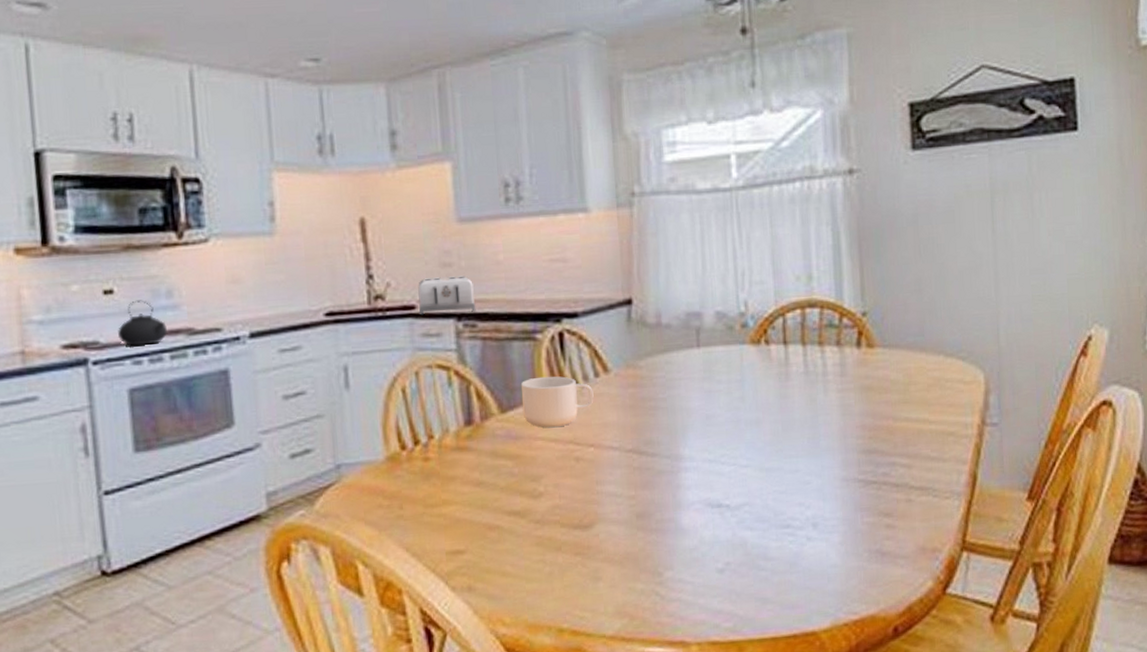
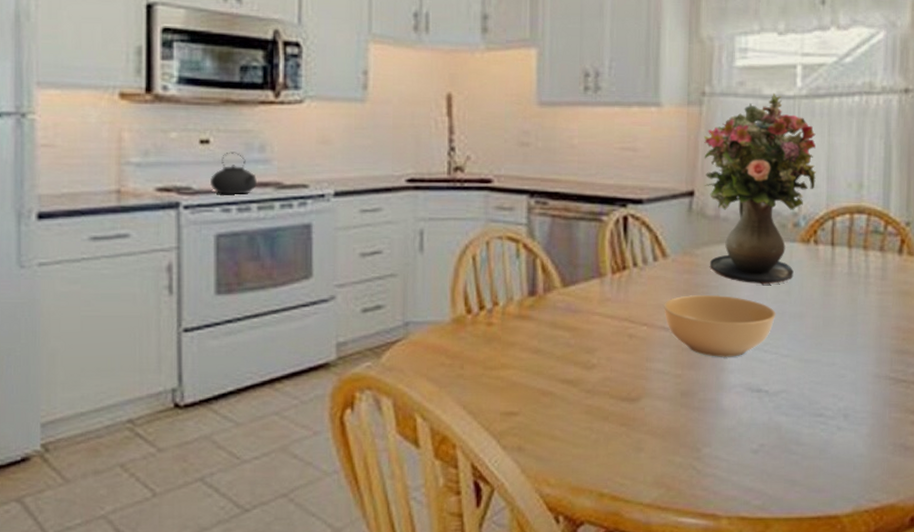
toaster: present [418,275,476,314] -> none [495,155,549,189]
cup: present [520,376,594,428] -> none [583,256,651,305]
bowl: none [610,407,731,474] -> present [664,294,776,358]
bouquet: none [638,186,762,393] -> present [704,93,817,284]

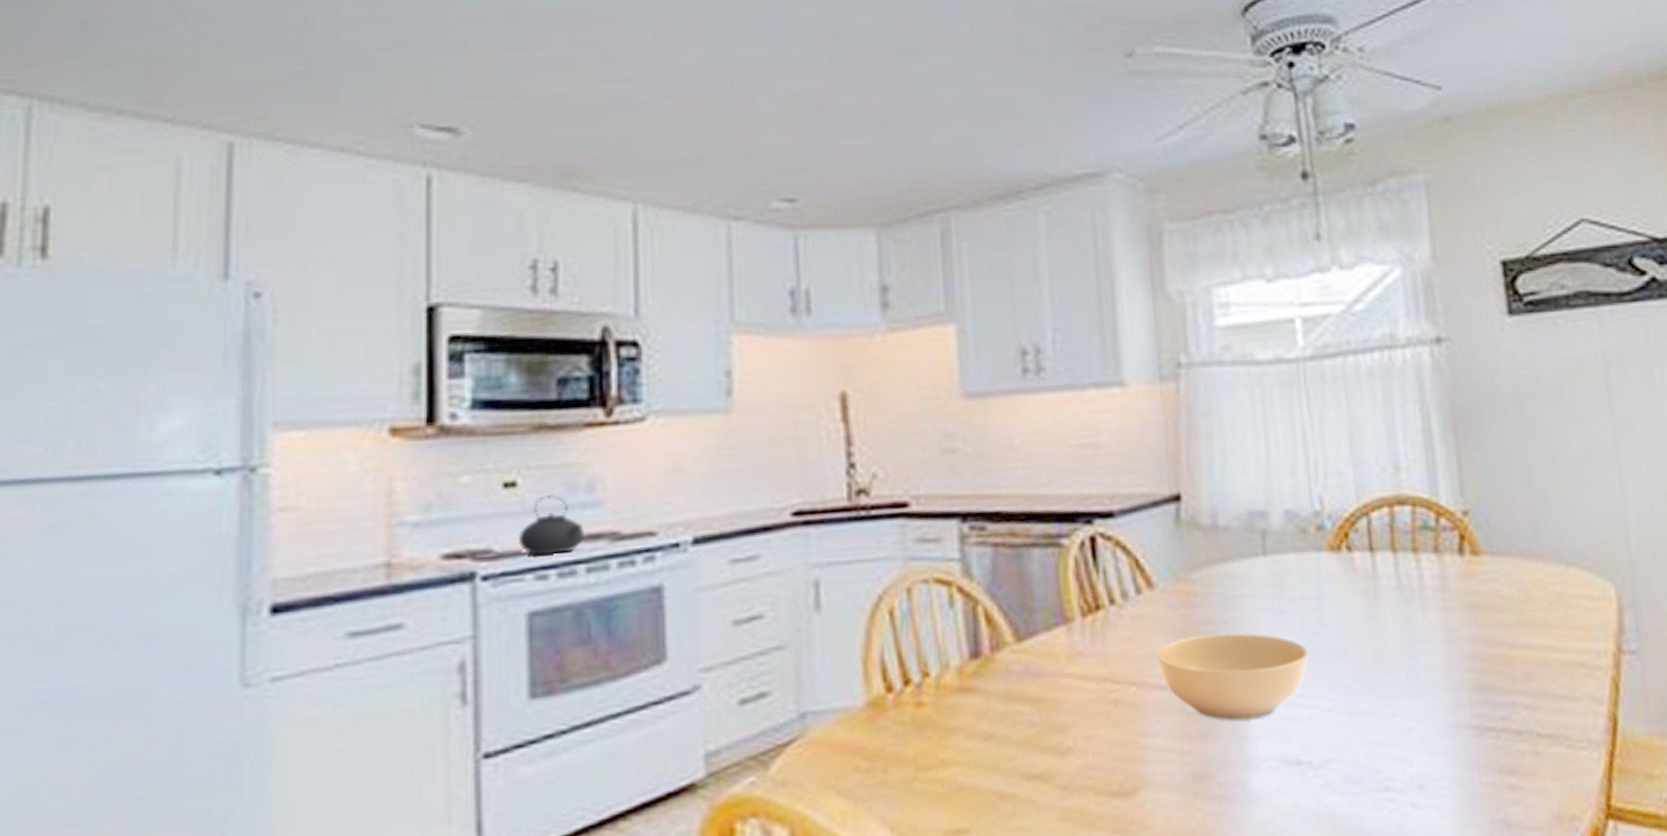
bouquet: present [704,93,817,284] -> none [1186,356,1338,613]

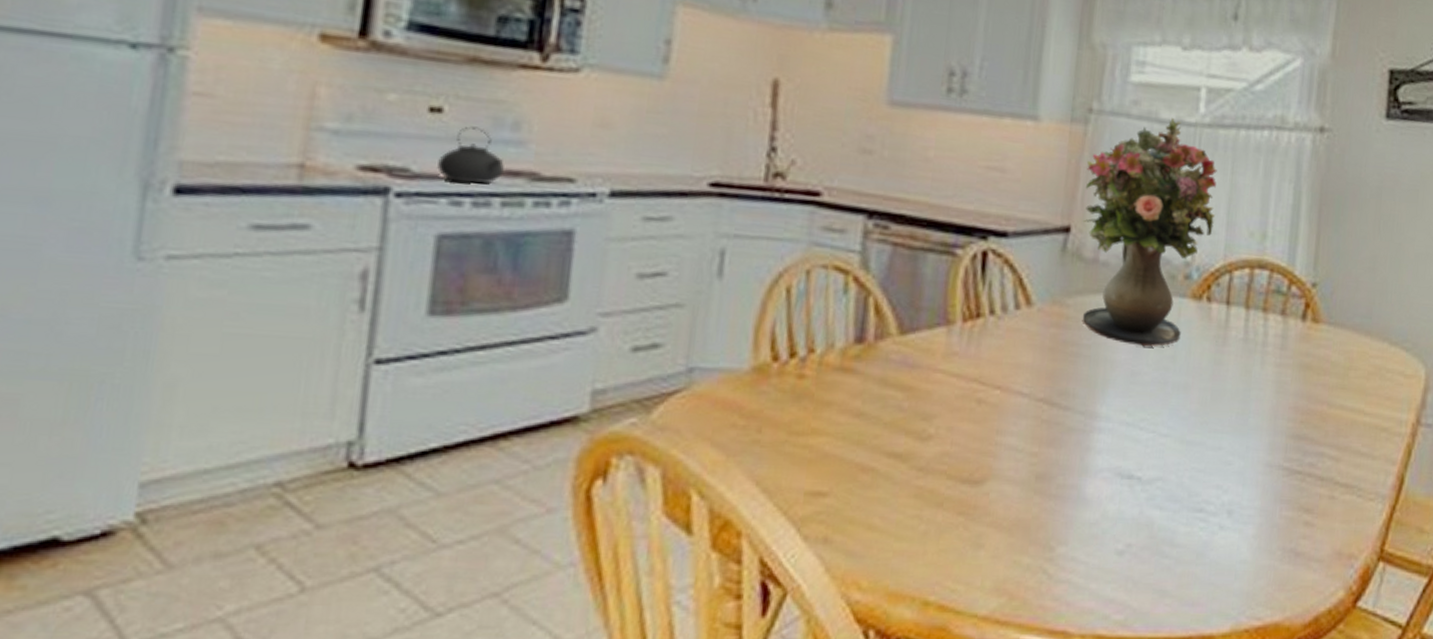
bowl: present [1156,632,1309,721] -> none [1023,354,1157,435]
bouquet: none [1186,356,1338,613] -> present [1081,117,1217,346]

